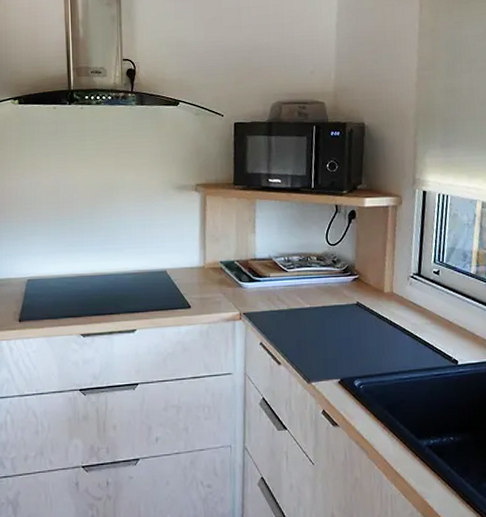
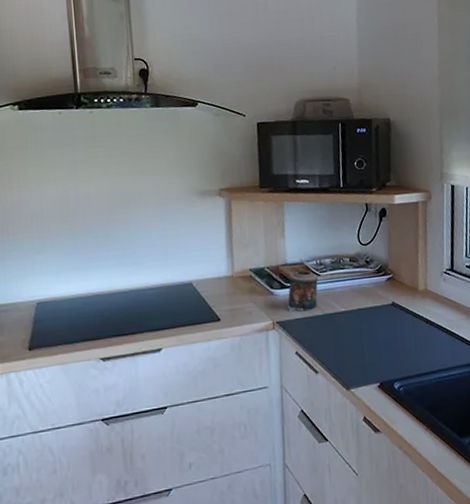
candle: none [254,265,286,305] -> present [286,270,319,312]

